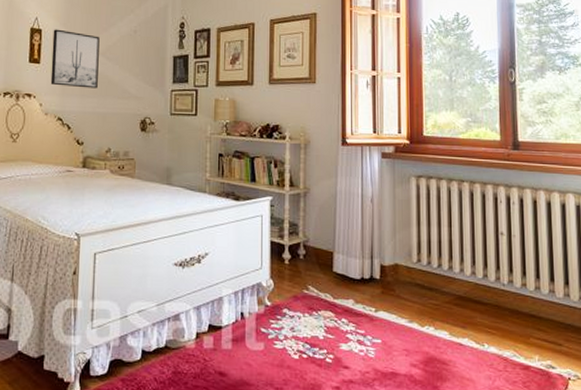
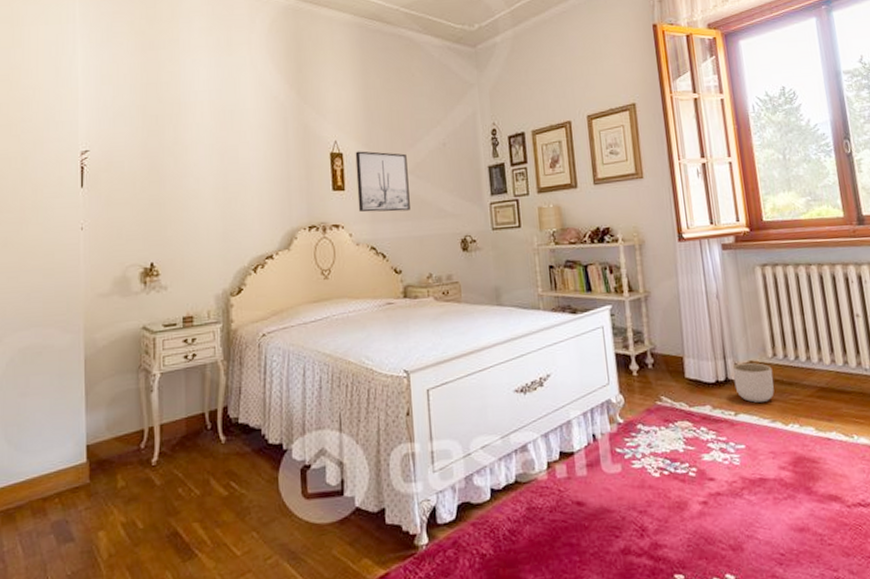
planter: none [378,264,416,303] -> present [732,362,774,403]

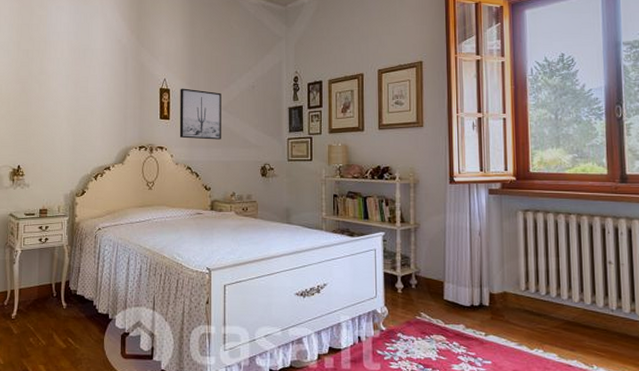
planter: present [732,362,774,403] -> none [487,292,524,327]

